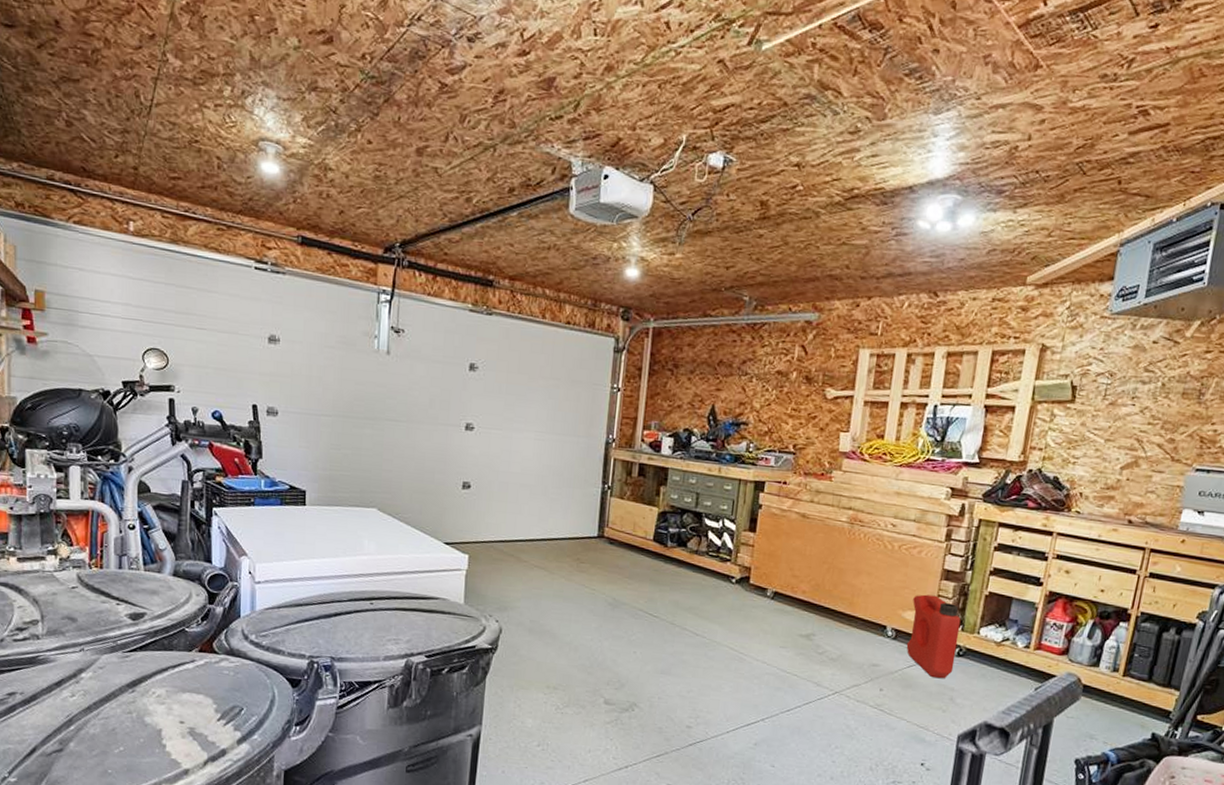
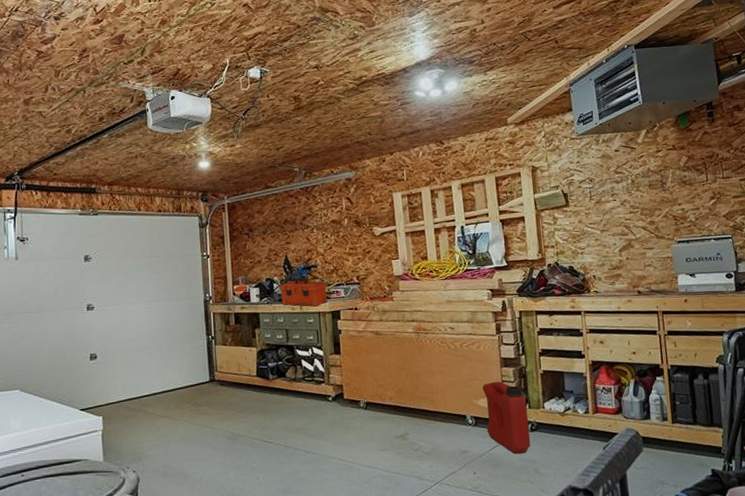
toolbox: none [697,433,756,472] -> present [279,277,327,307]

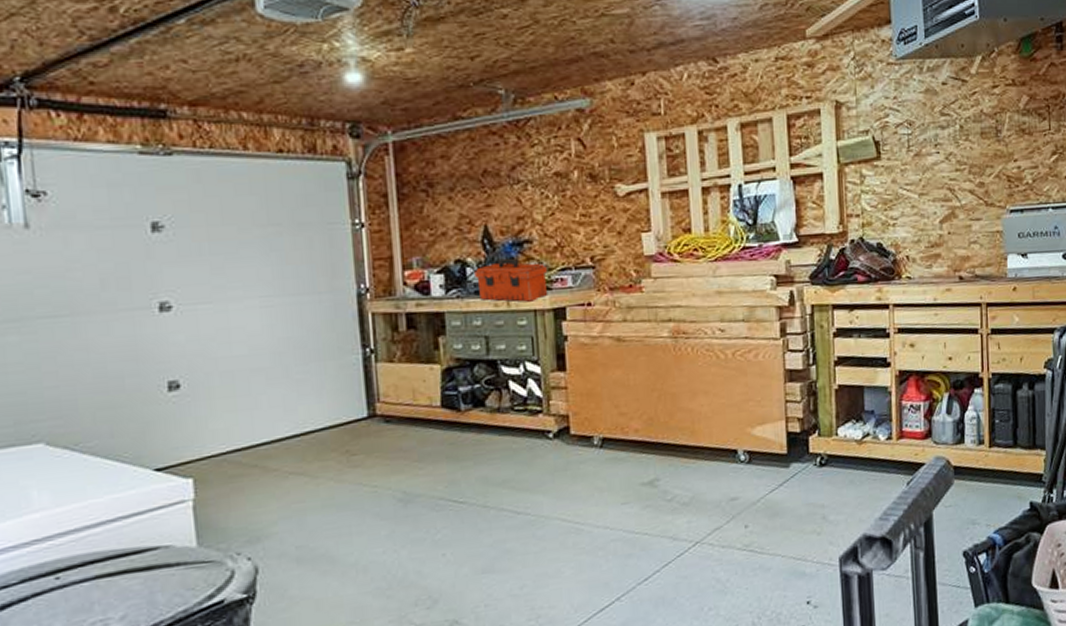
fuel can: present [482,381,531,454] -> none [760,402,819,498]

